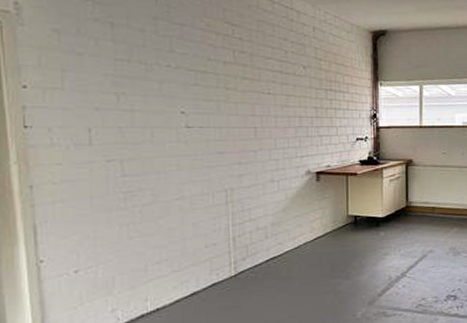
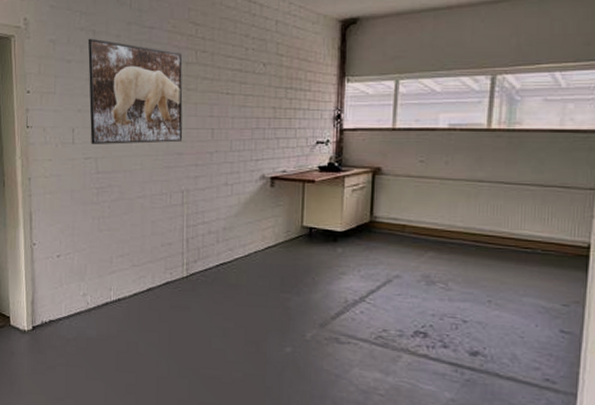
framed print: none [104,30,224,146] -> present [88,38,183,145]

